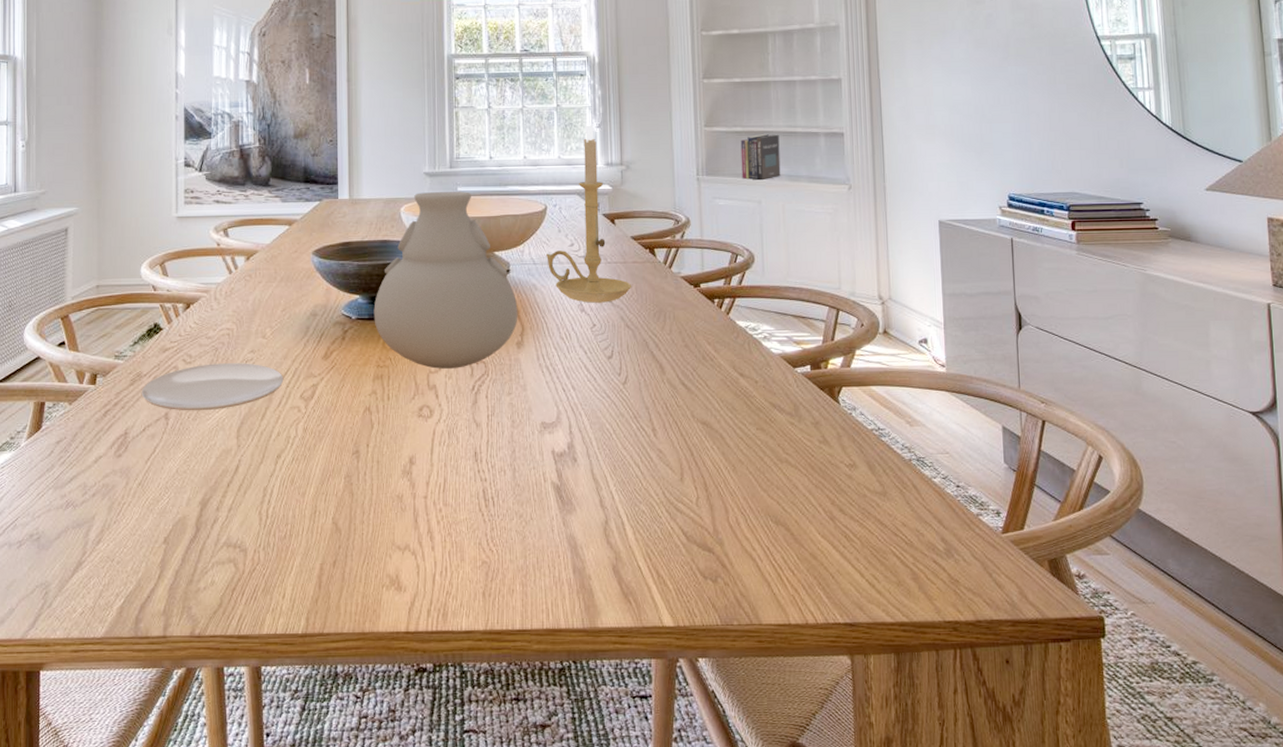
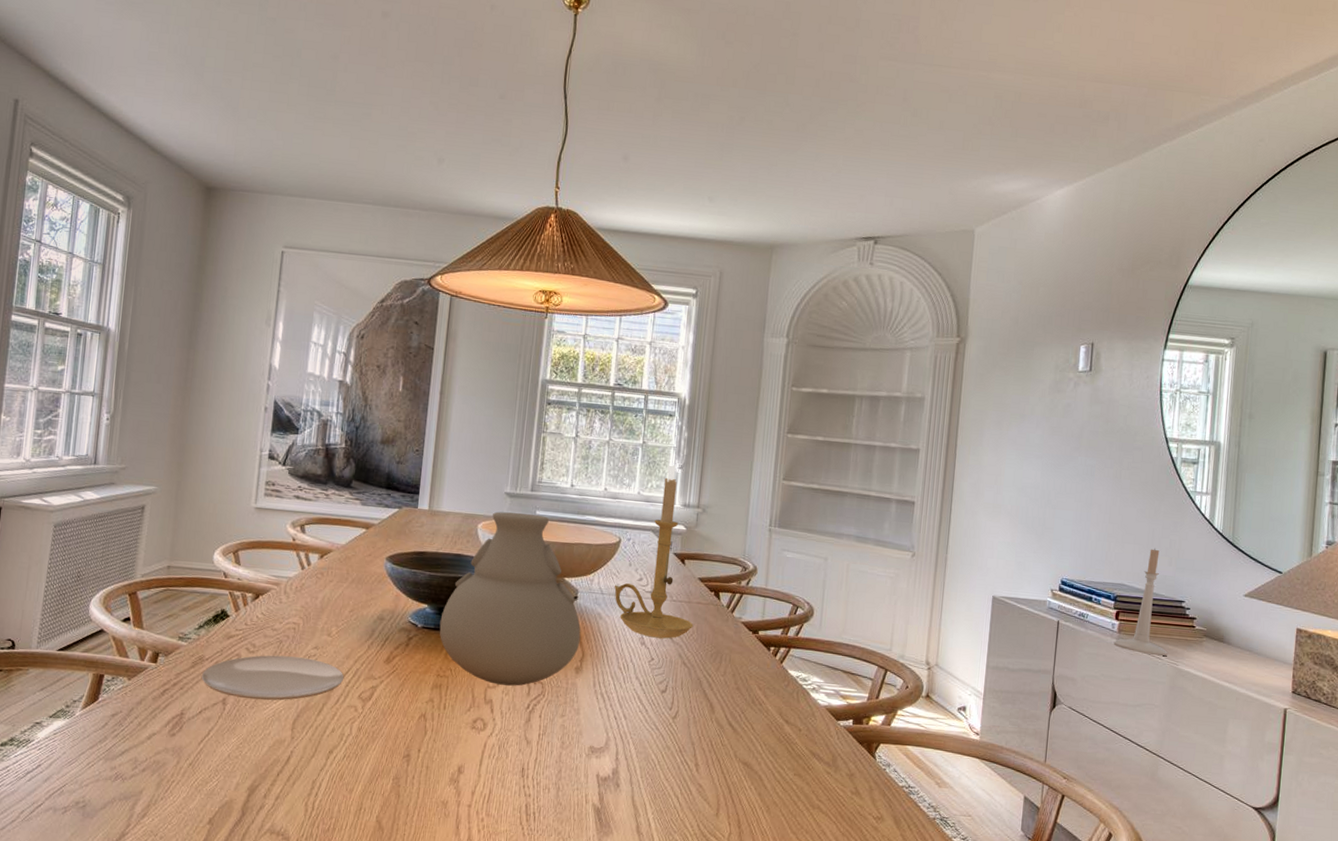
books: present [740,134,781,181] -> none [812,494,853,539]
candlestick: none [1073,151,1133,263] -> present [1113,548,1168,657]

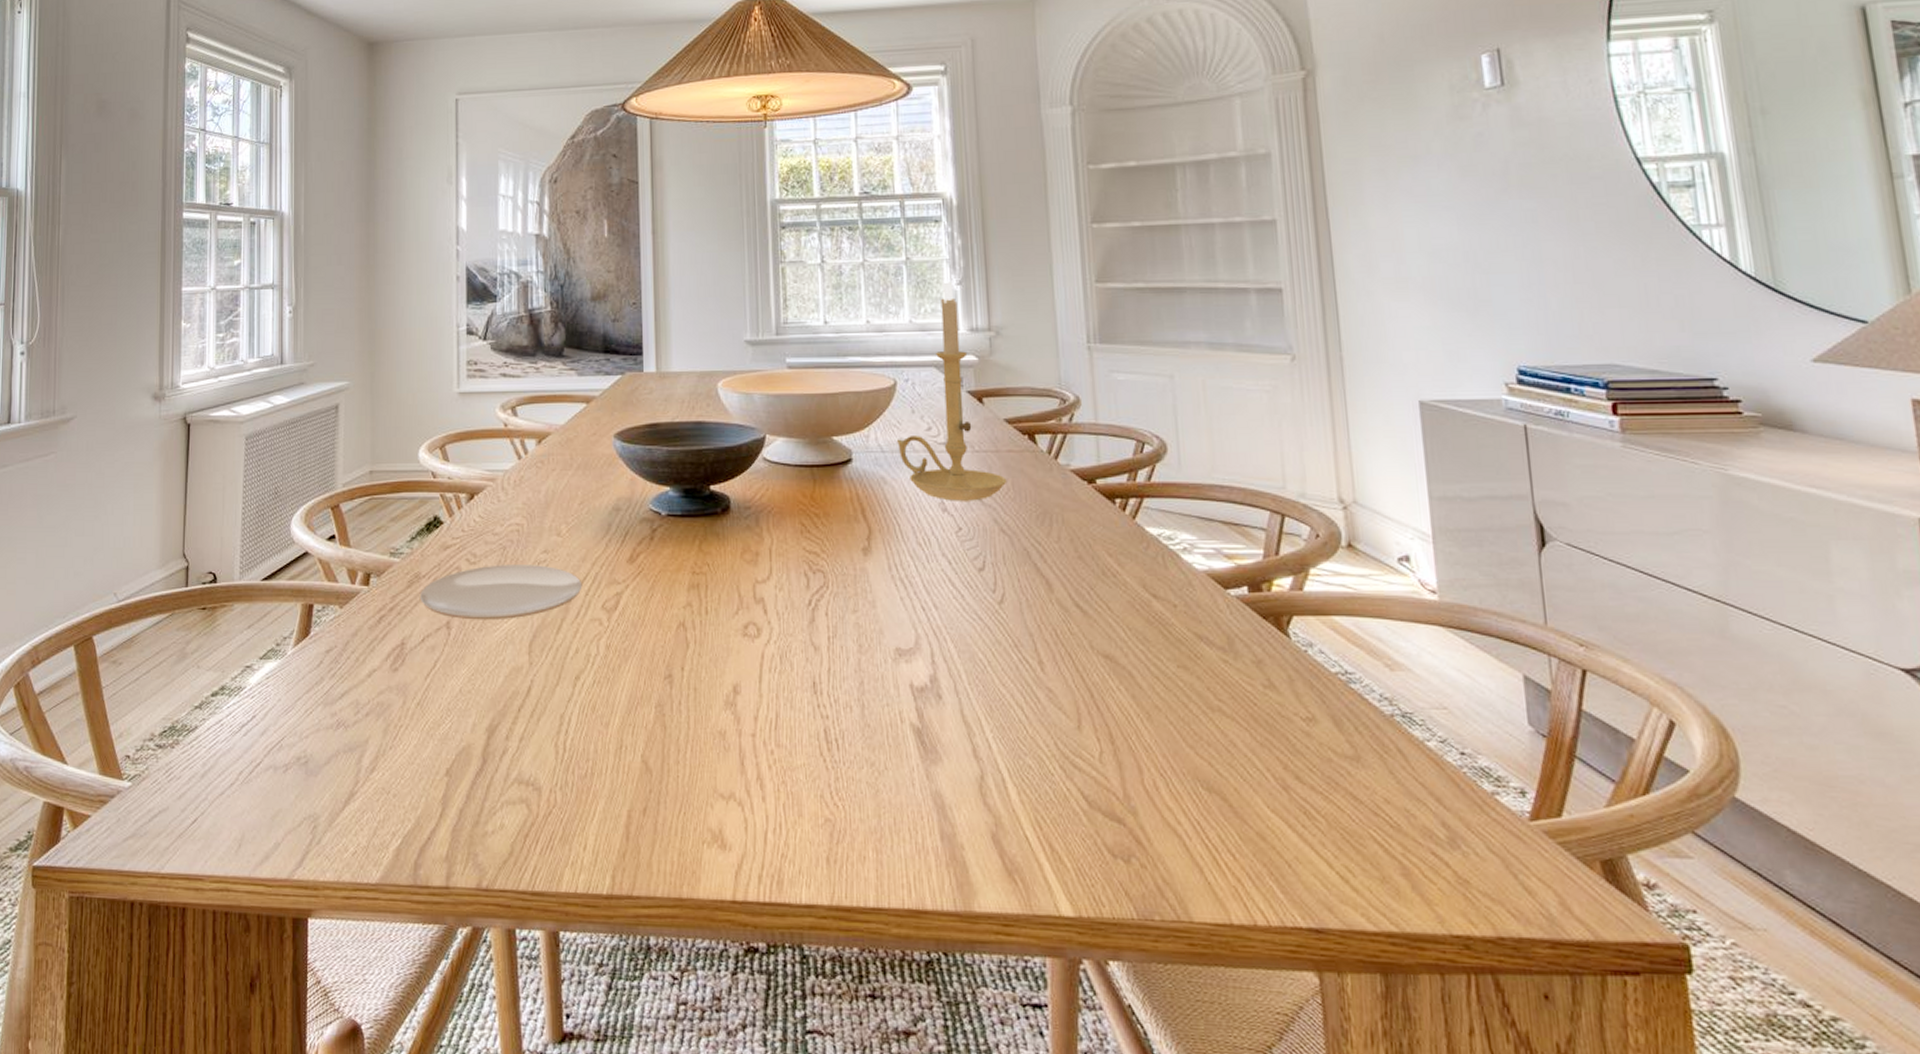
vase: present [439,511,581,686] -> none [687,362,864,578]
candlestick: present [1113,548,1168,657] -> none [1617,309,1706,460]

